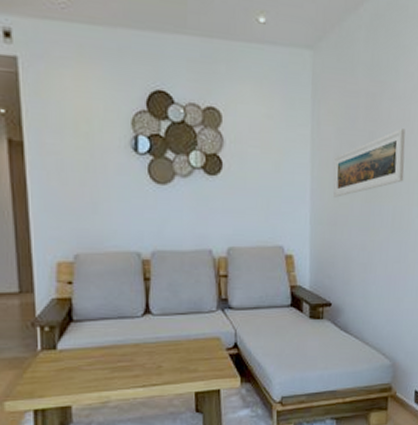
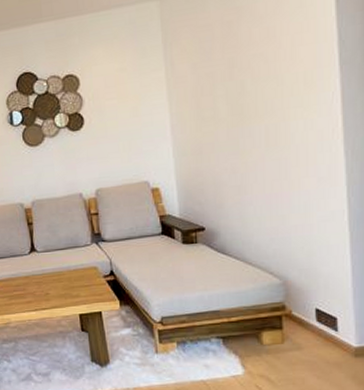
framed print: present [332,128,406,198] -> none [191,46,275,128]

